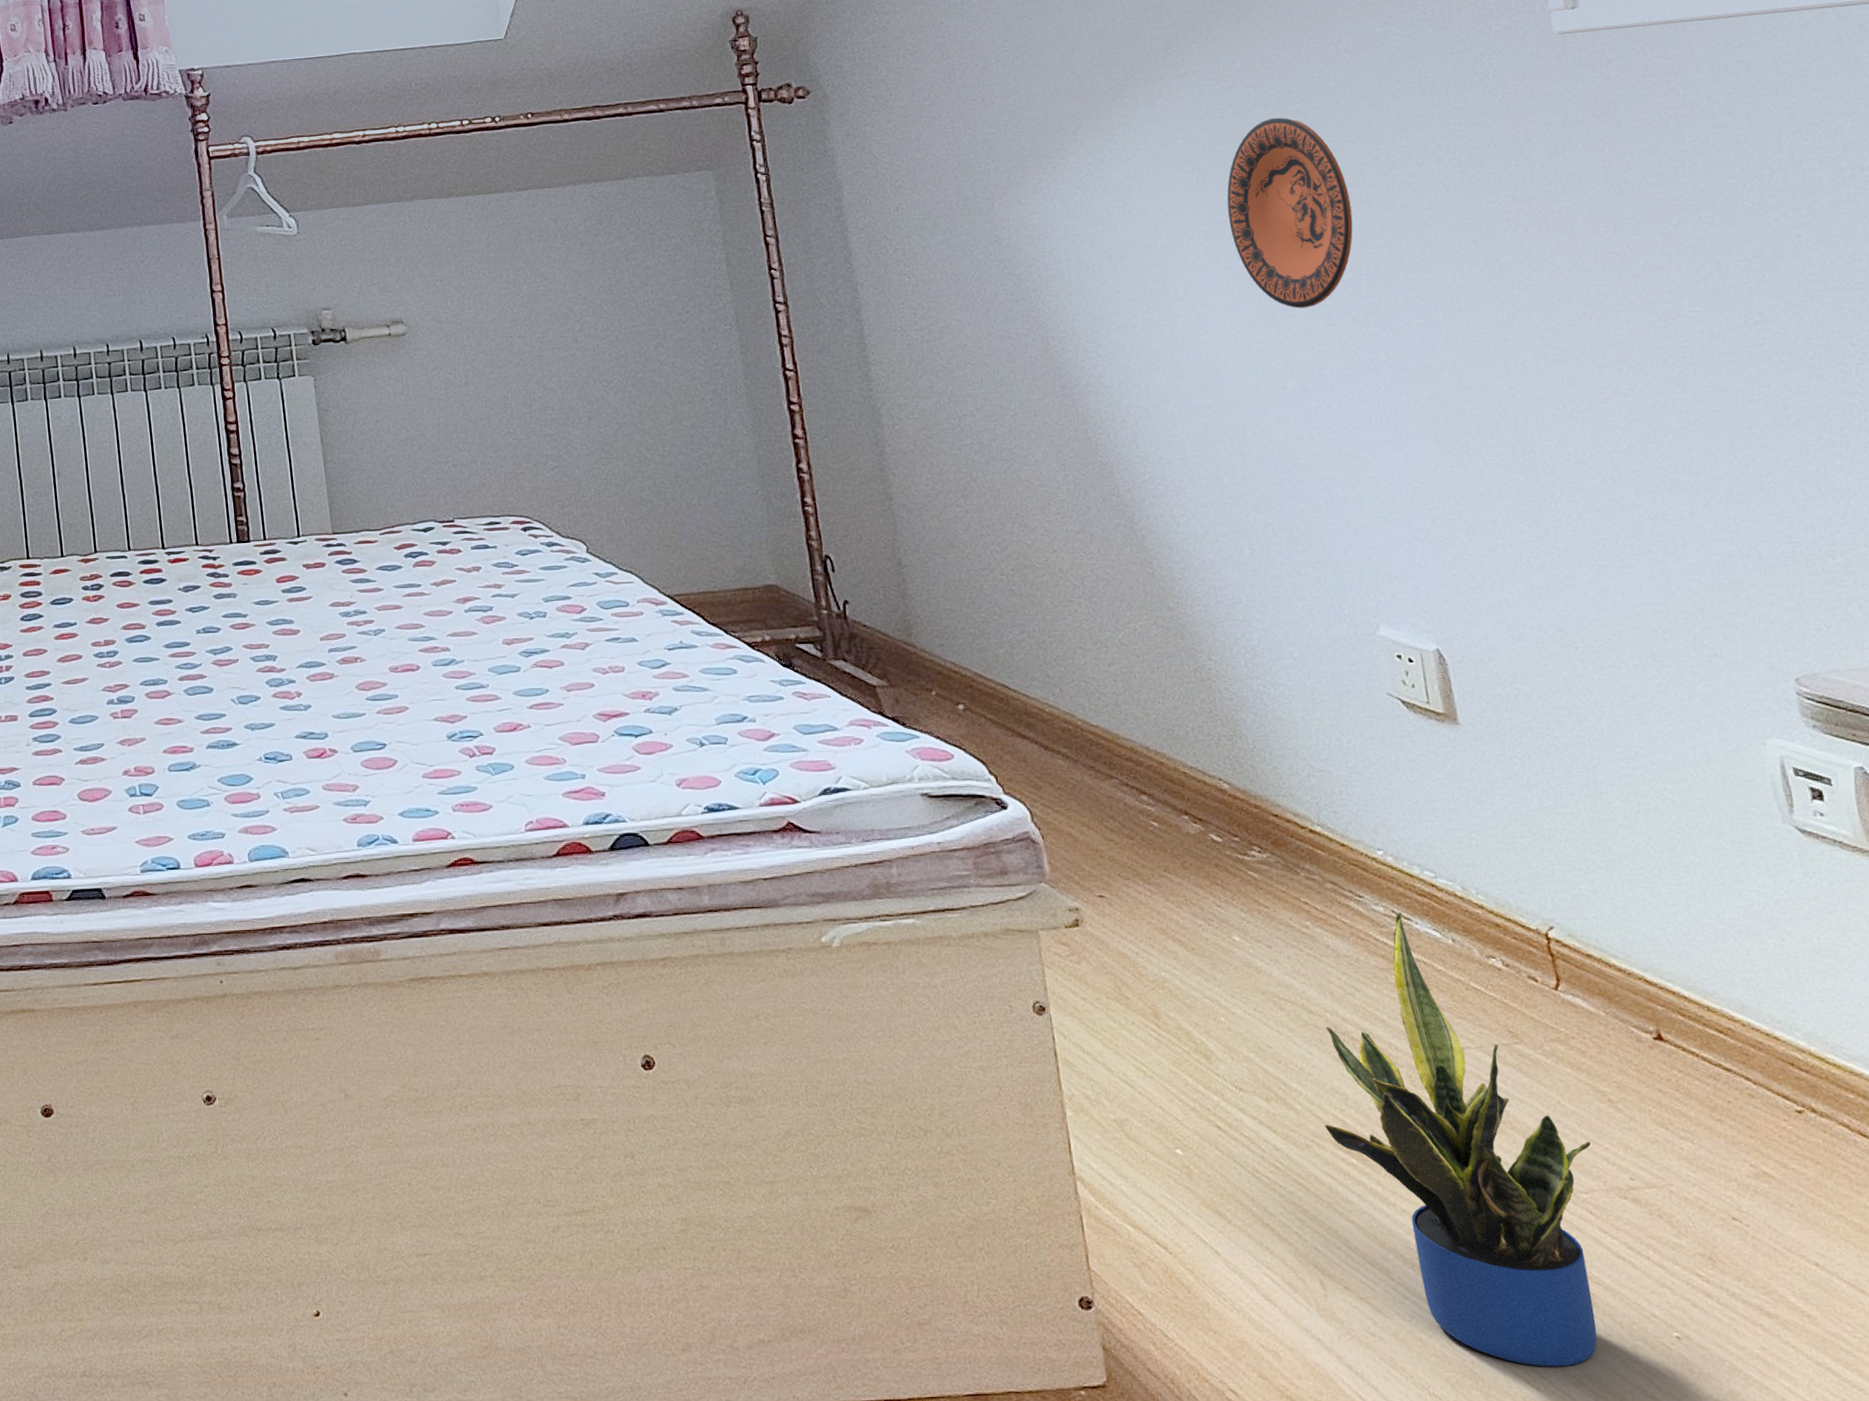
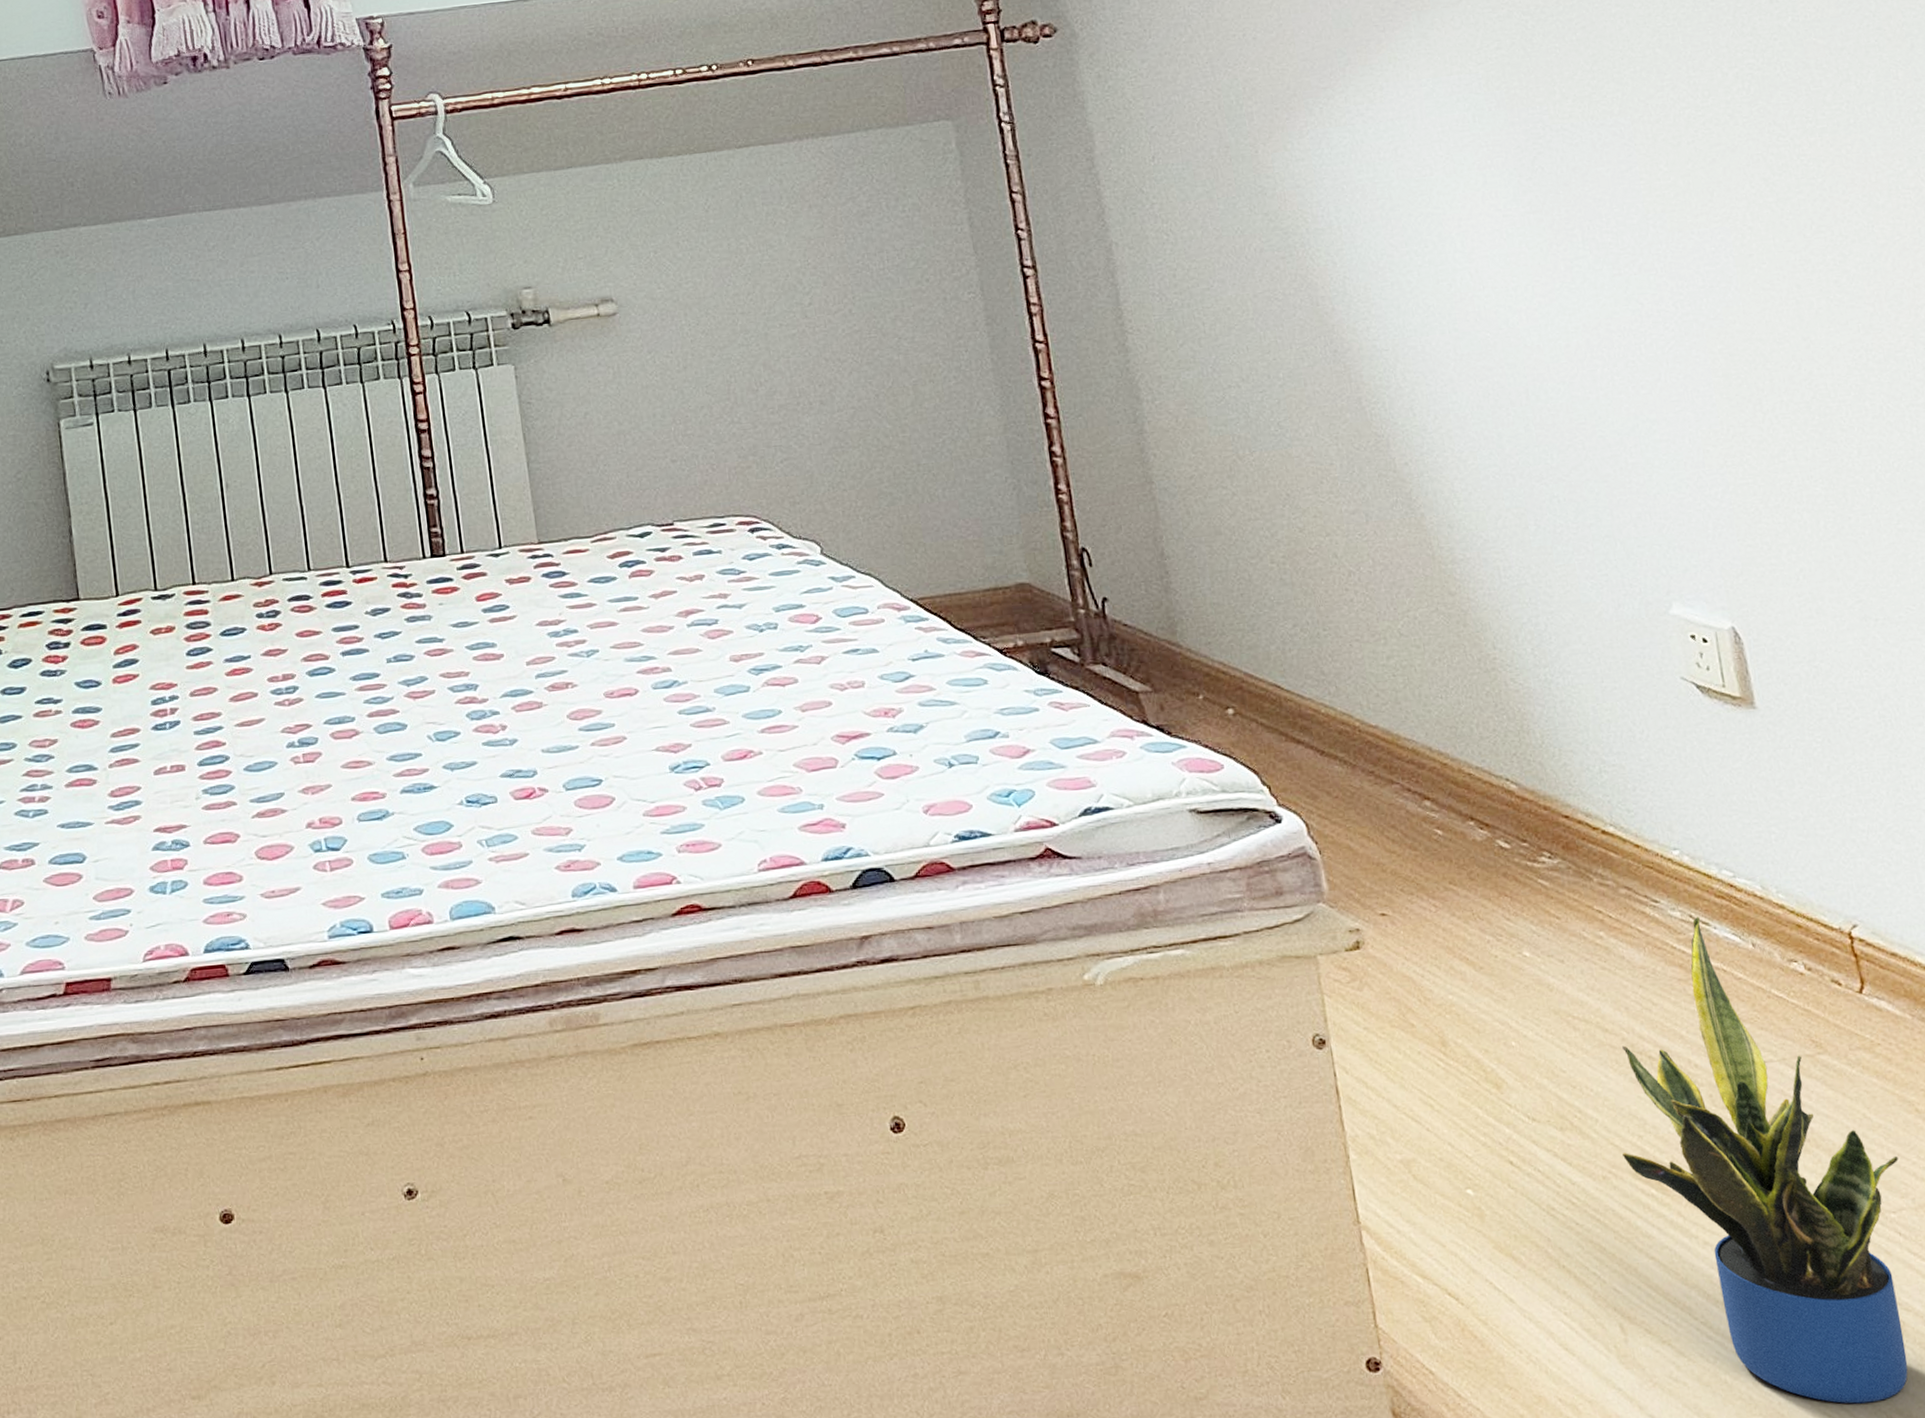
decorative plate: present [1227,117,1353,309] -> none [1505,47,1638,258]

